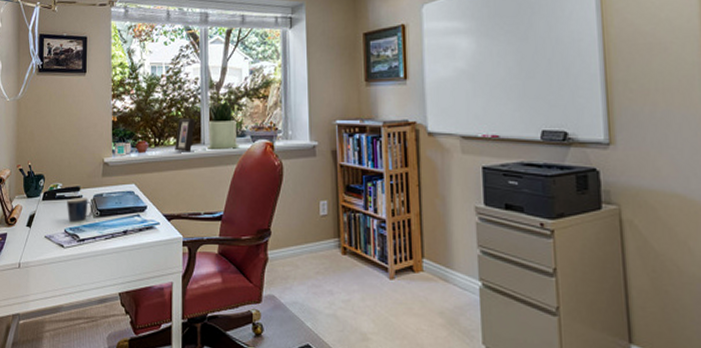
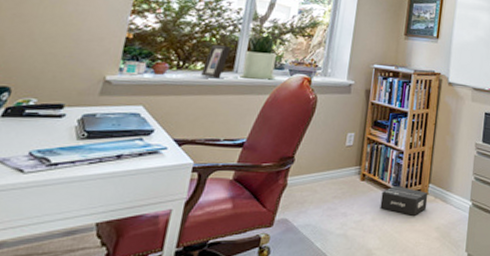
mug: present [67,198,93,225] -> none [37,116,80,147]
box: none [368,260,424,298] -> present [380,185,428,217]

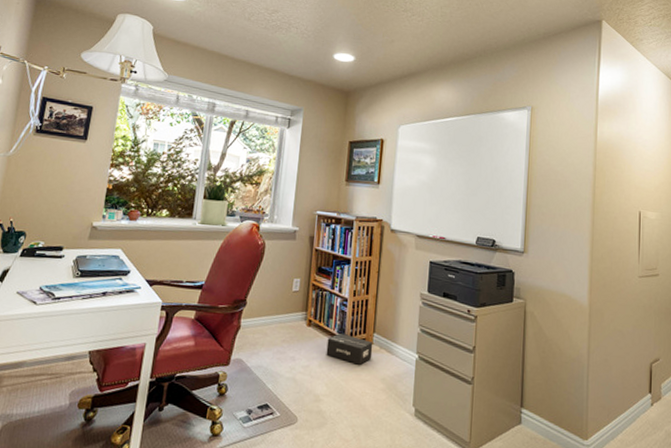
picture frame: present [201,44,231,79] -> none [166,193,190,225]

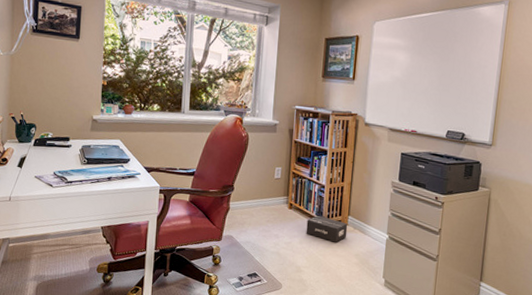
planter: present [197,181,228,227] -> none [185,78,214,120]

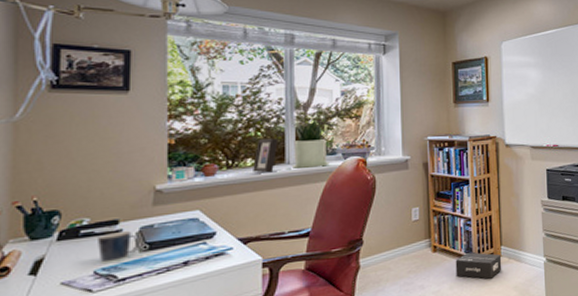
mug: none [56,146,81,169] -> present [98,231,139,265]
picture frame: none [158,89,177,118] -> present [253,138,278,173]
planter: none [185,78,214,120] -> present [291,119,330,170]

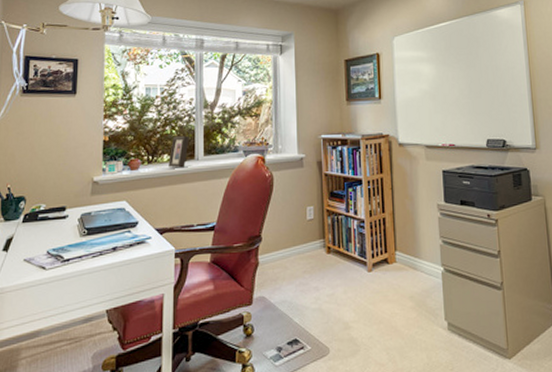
mug: present [98,231,139,265] -> none [50,217,80,246]
planter: present [291,119,330,170] -> none [200,118,232,166]
box: present [455,252,502,280] -> none [349,255,397,287]

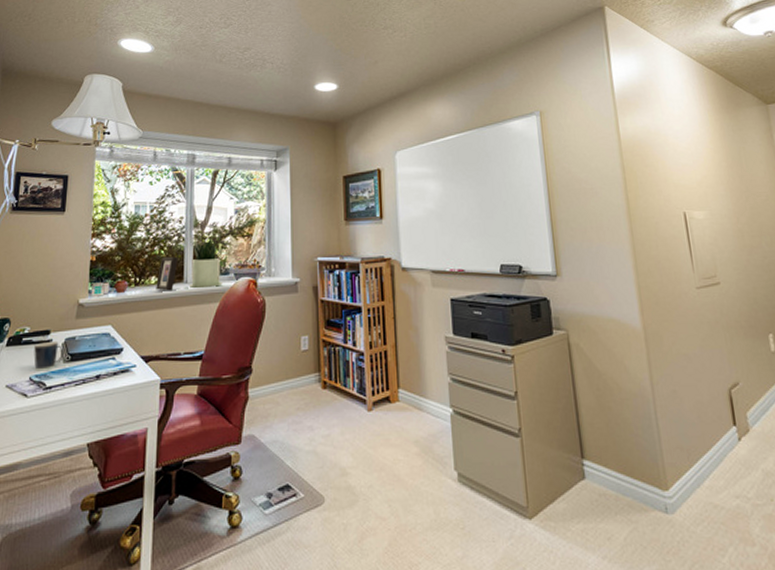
mug: none [50,217,80,246] -> present [33,342,64,372]
planter: none [200,118,232,166] -> present [188,238,223,289]

